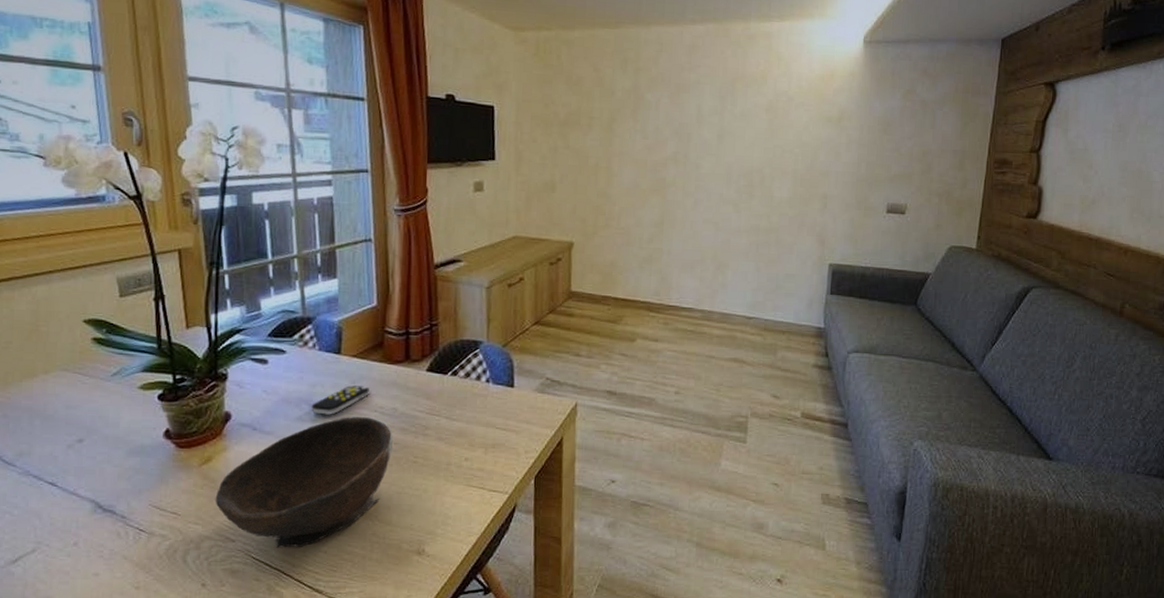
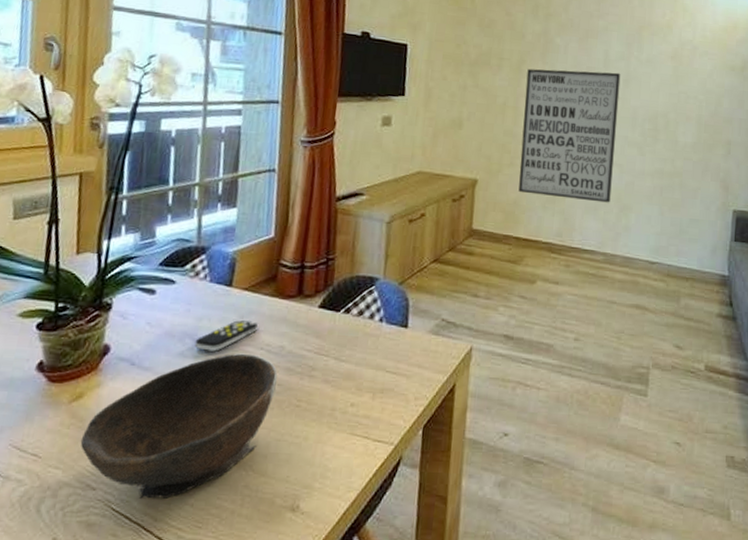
wall art: none [615,127,715,261] -> present [518,68,621,203]

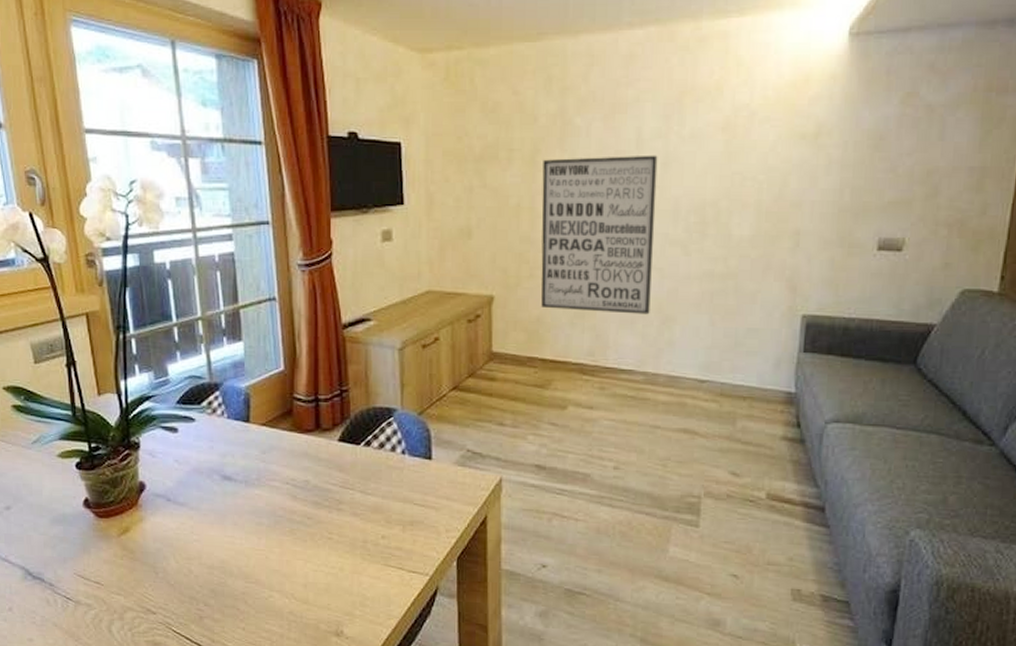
bowl: present [80,353,278,499] -> none [134,488,306,623]
remote control: present [194,319,258,352] -> none [223,454,281,487]

